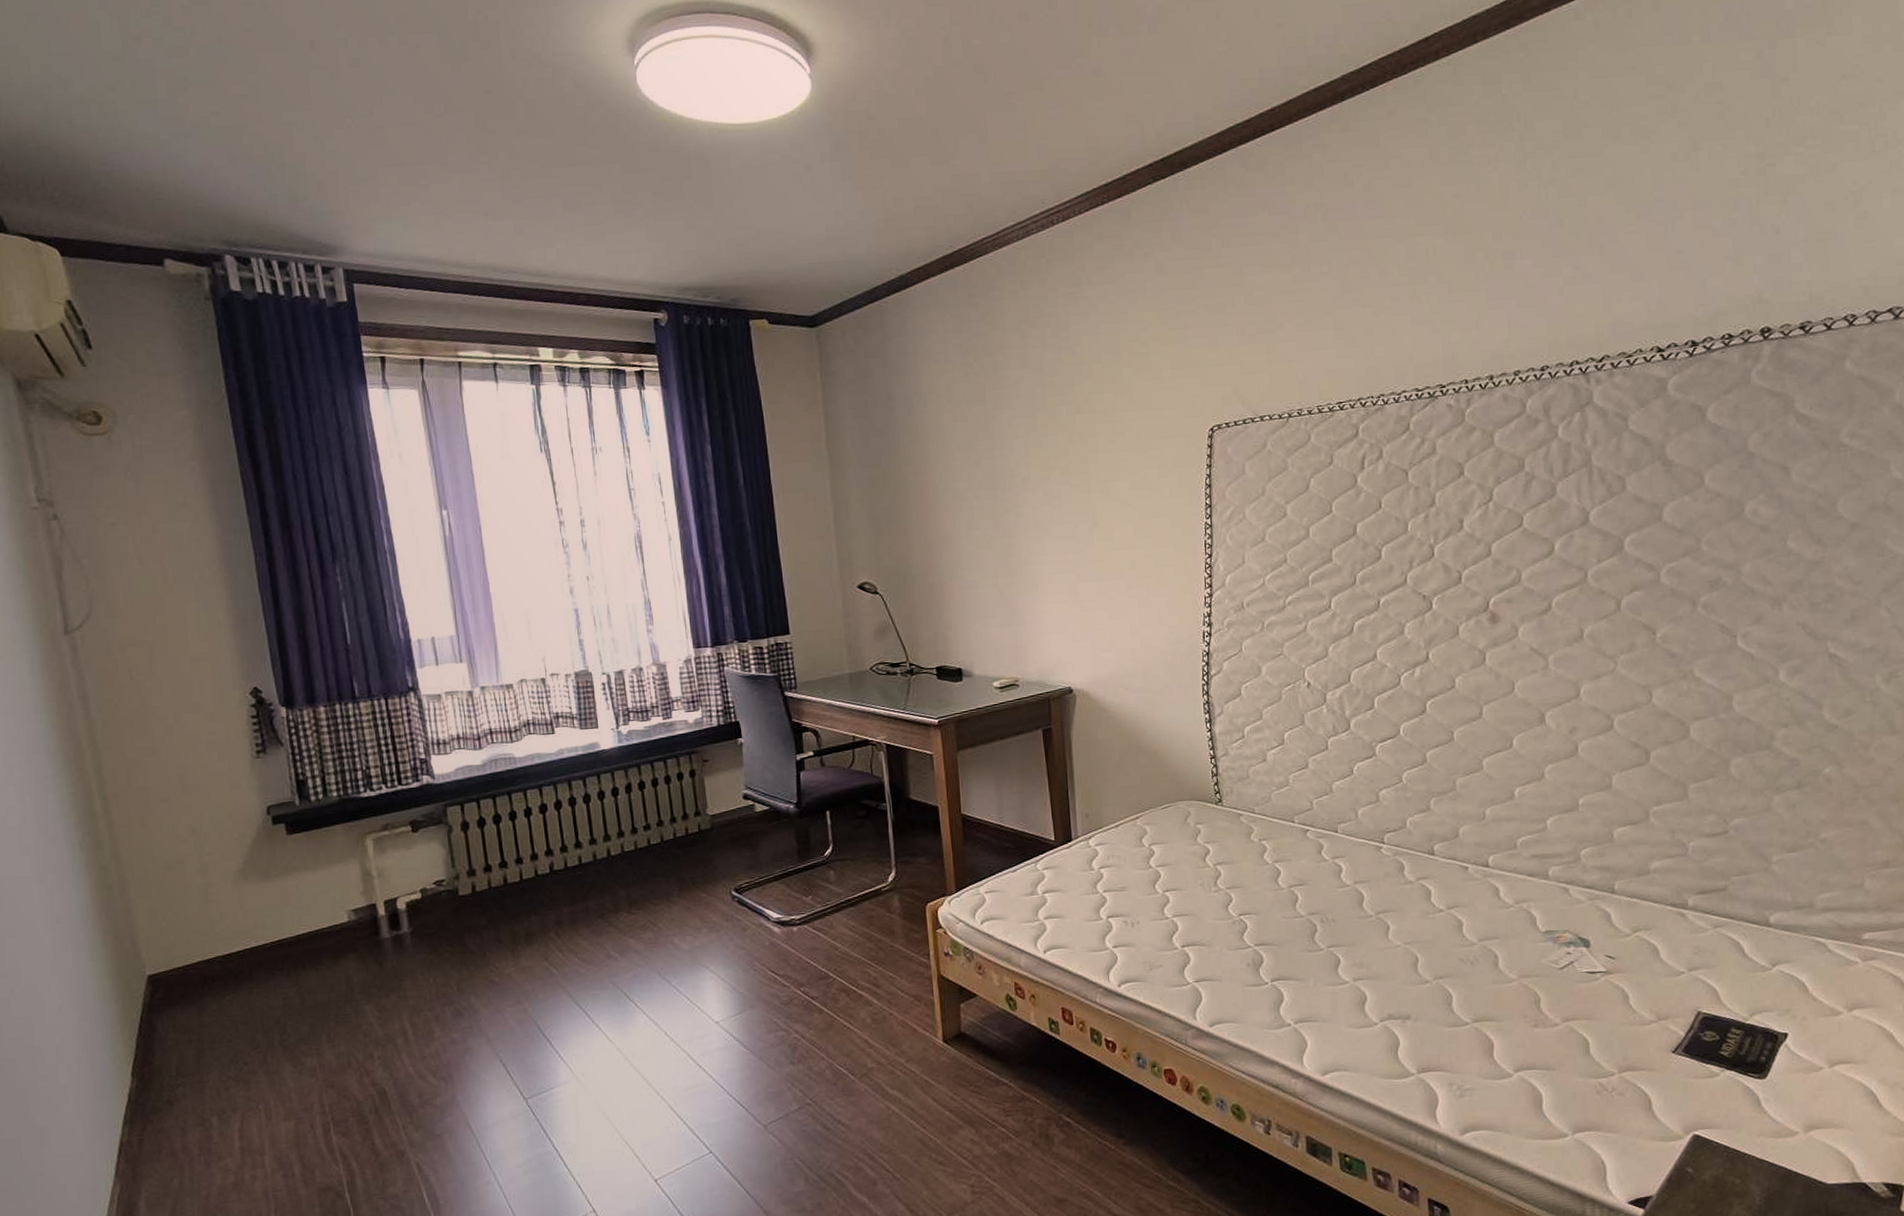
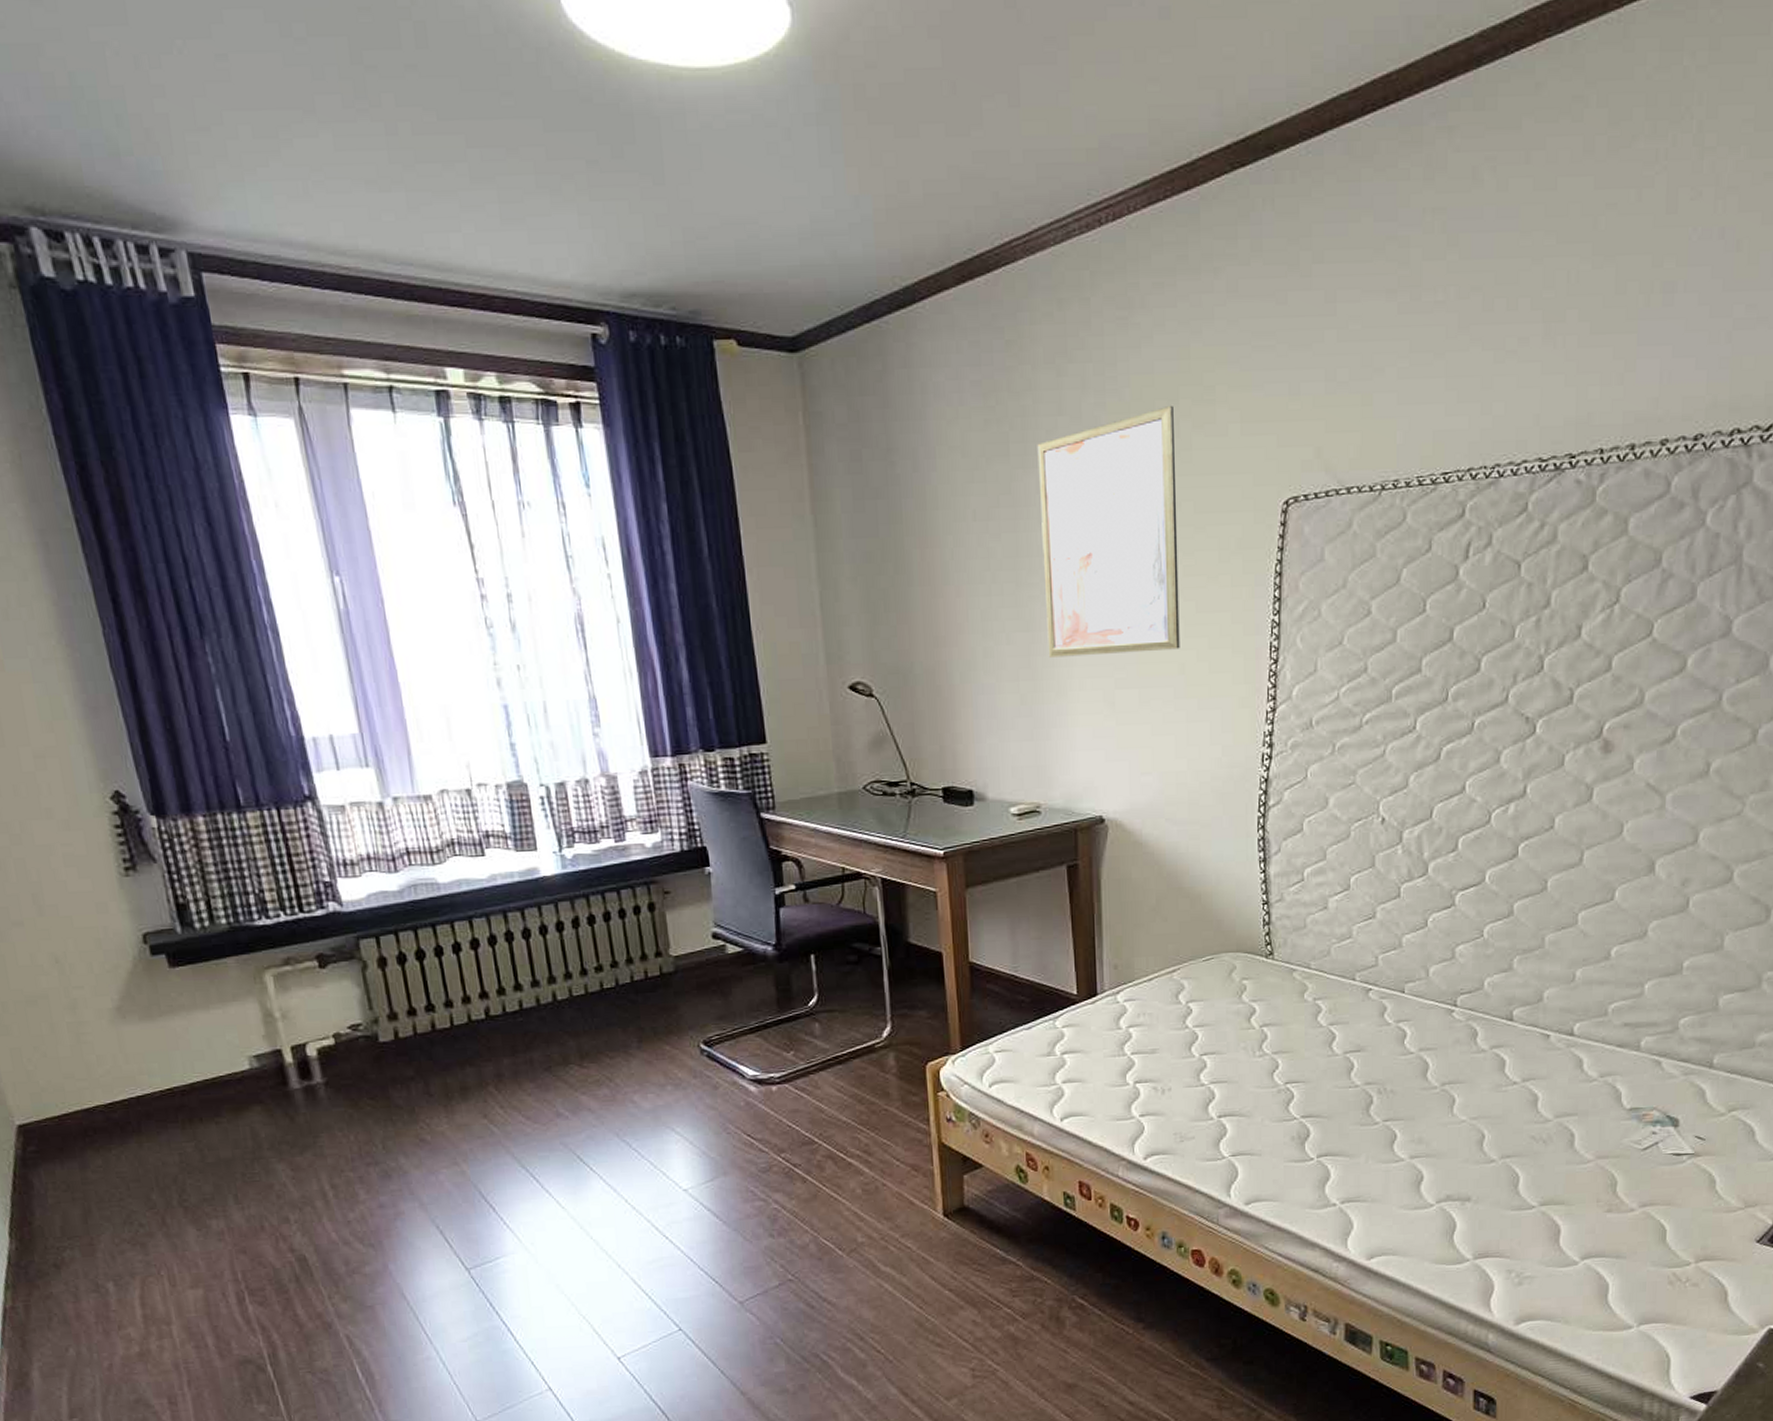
wall art: none [1008,357,1130,558] -> present [1037,405,1180,657]

